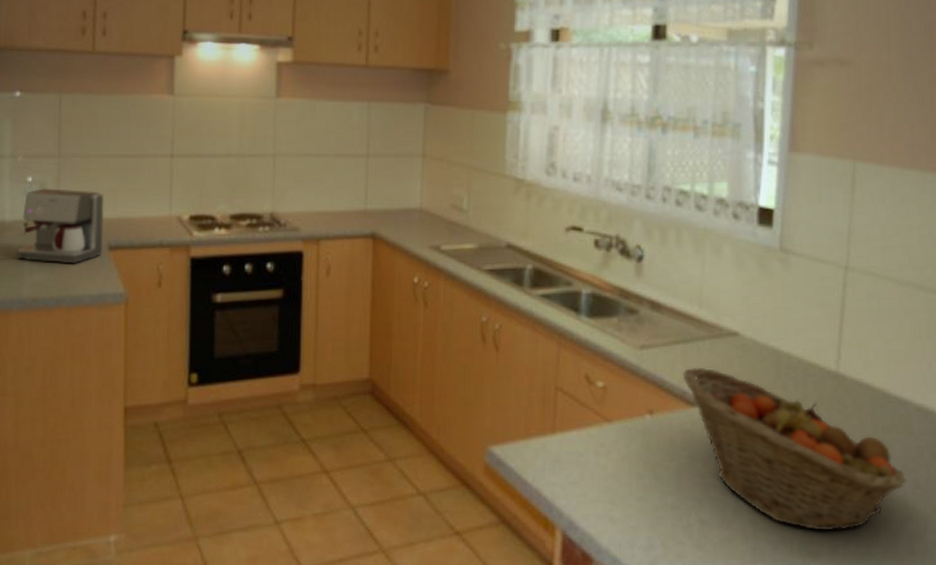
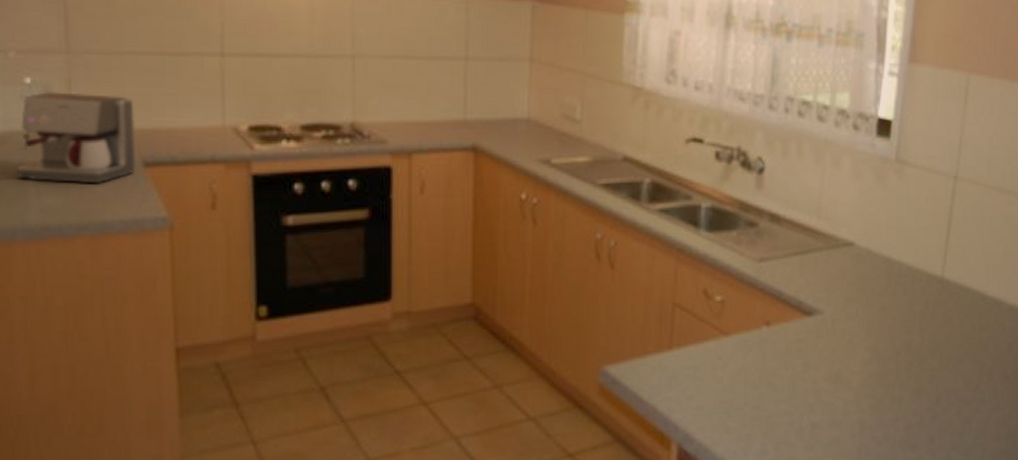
fruit basket: present [682,367,907,531] -> none [799,277,997,425]

